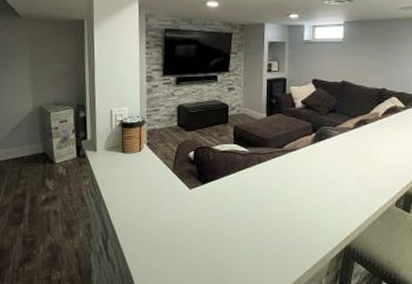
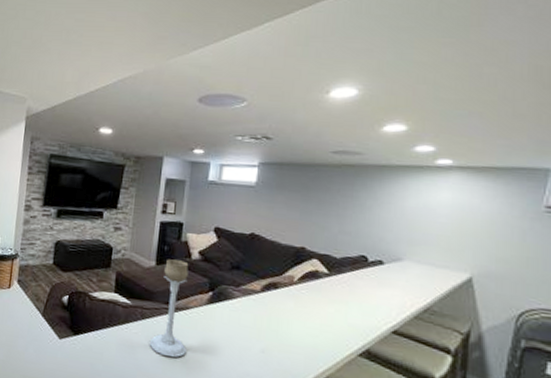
candle holder: none [267,110,298,192] -> present [149,259,189,358]

